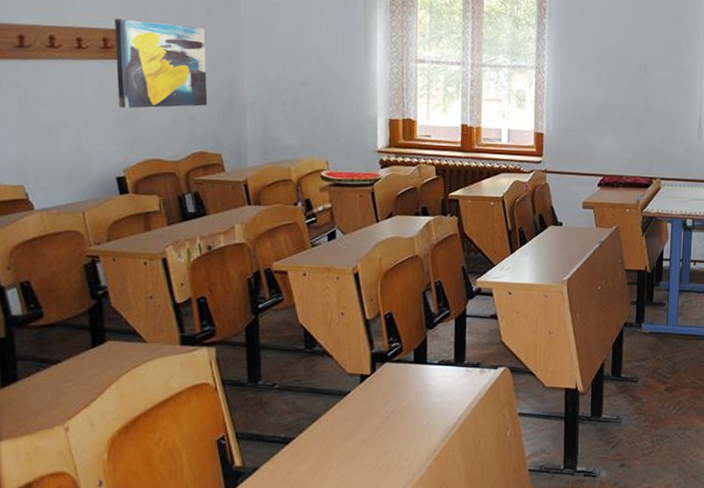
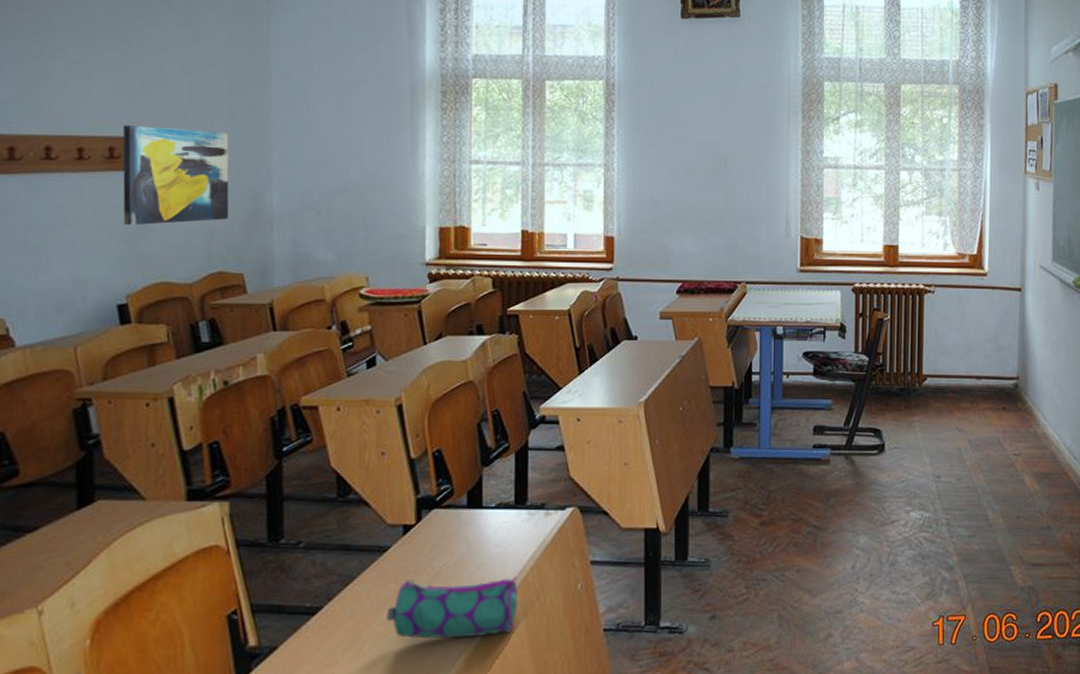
pencil case: none [347,420,457,470] -> present [386,577,518,639]

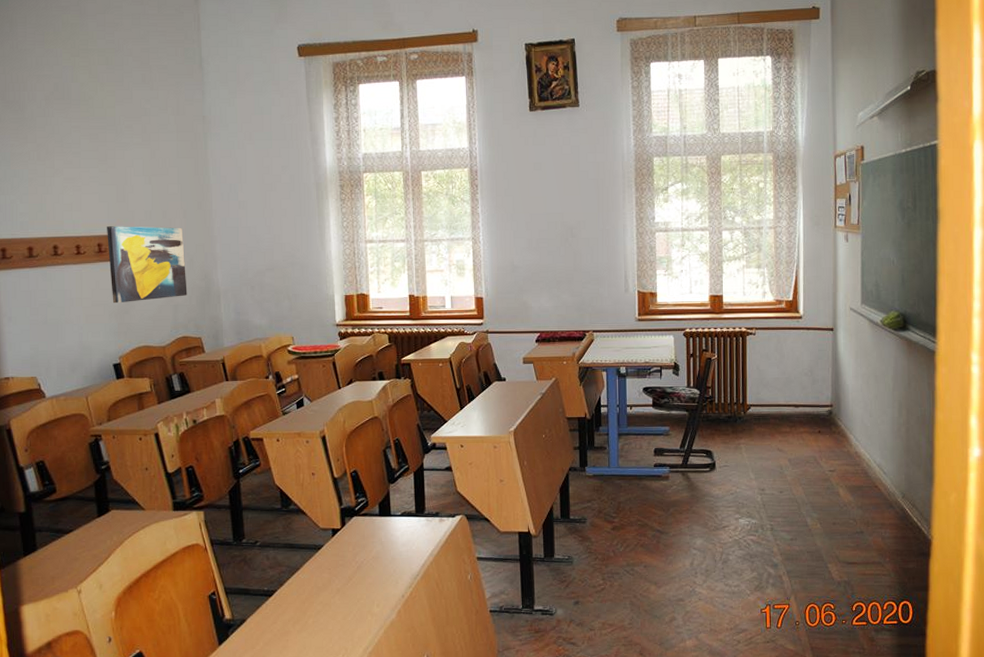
pencil case: present [386,577,518,639] -> none [324,569,422,616]

